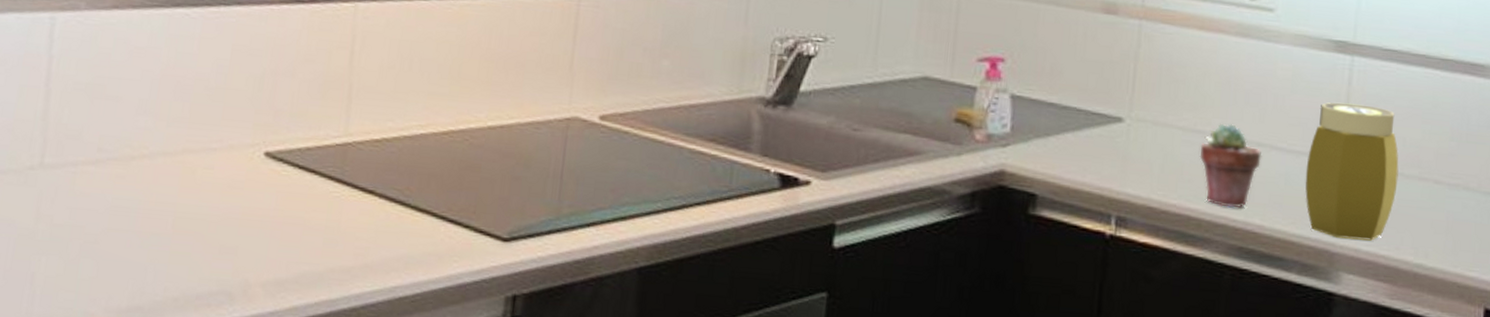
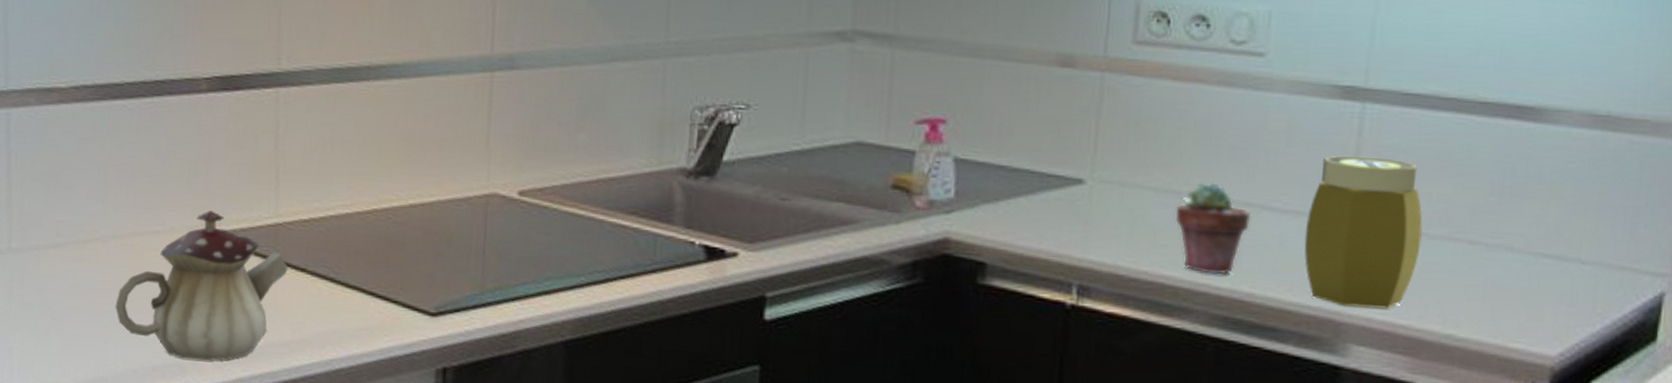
teapot: none [159,128,355,288] -> present [115,211,288,361]

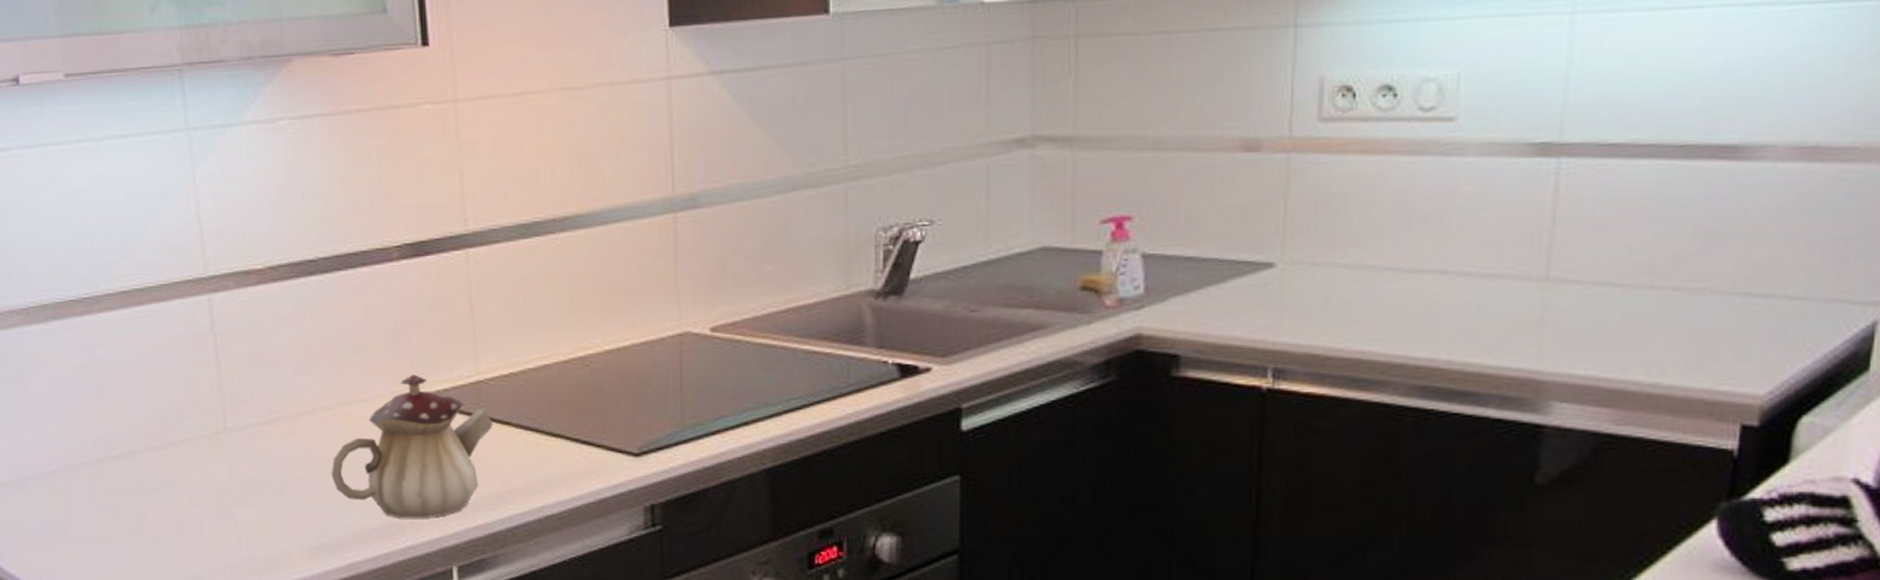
potted succulent: present [1175,182,1251,275] -> none [1369,254,1447,345]
jar: present [1304,155,1423,309] -> none [1502,212,1624,364]

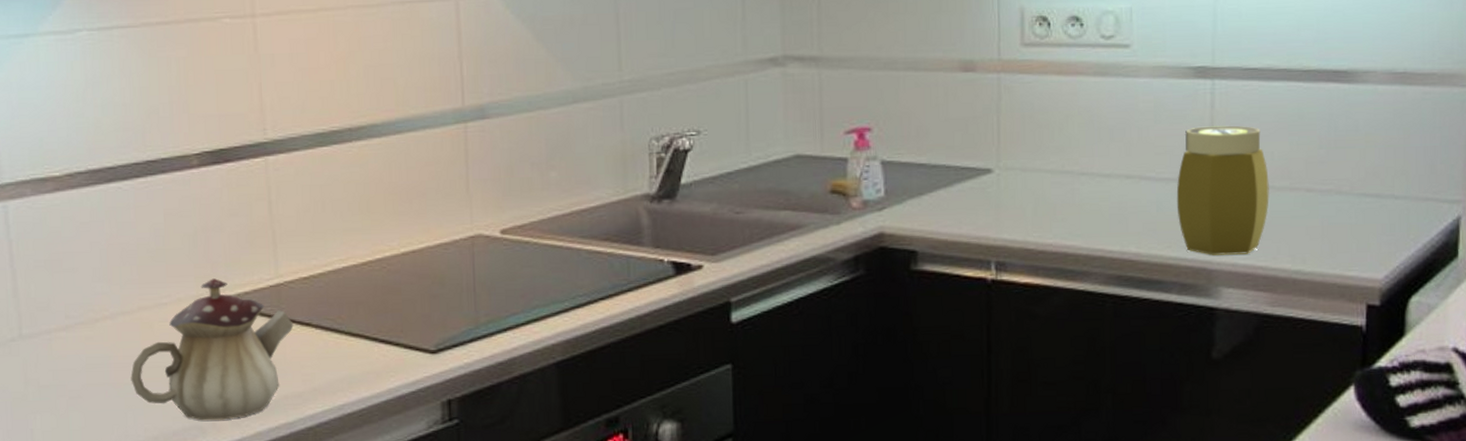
jar: none [1502,212,1624,364] -> present [1176,125,1269,255]

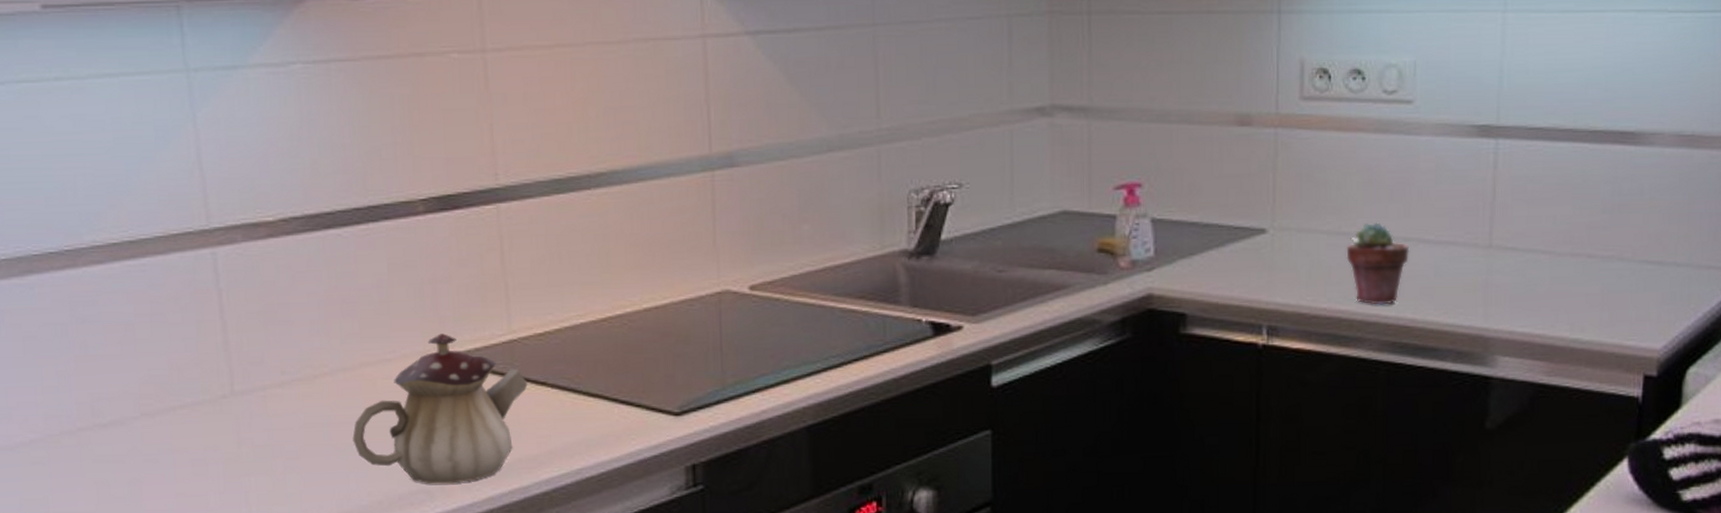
potted succulent: none [1070,161,1132,240] -> present [1346,222,1410,305]
jar: present [1176,125,1269,255] -> none [1455,187,1550,322]

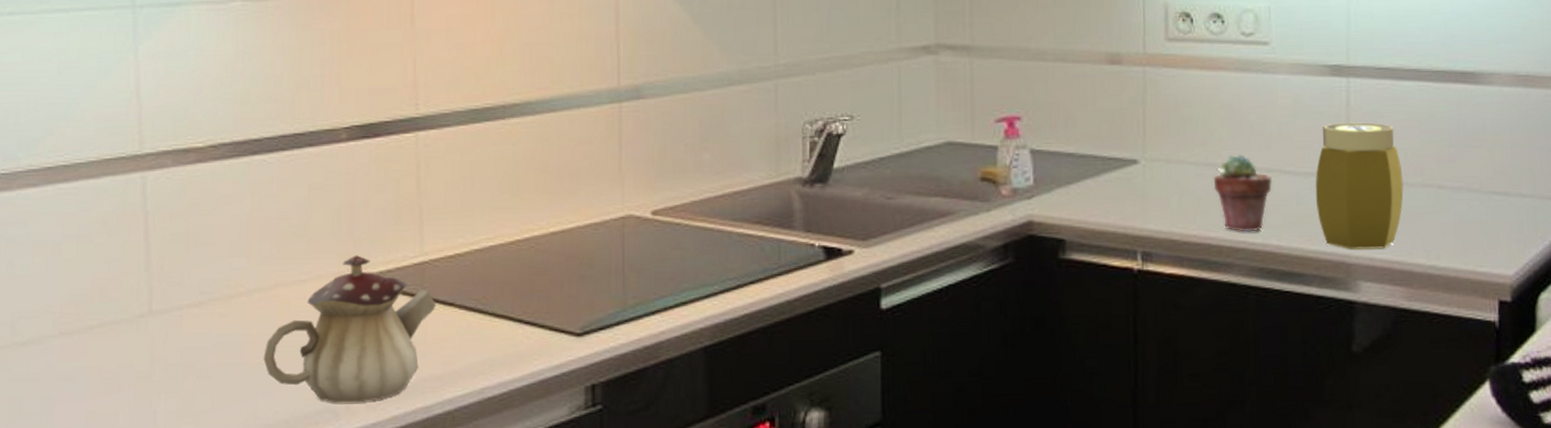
jar: none [1455,187,1550,322] -> present [1315,122,1404,249]

